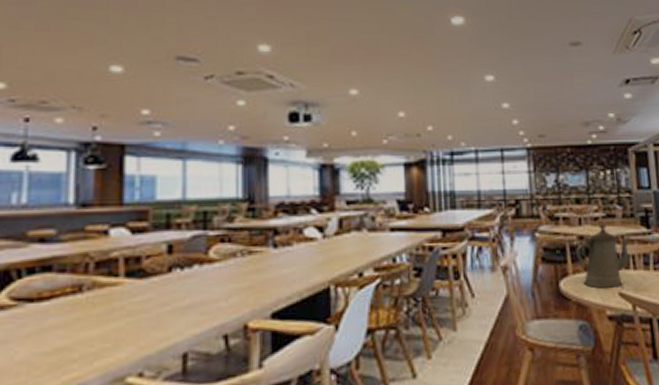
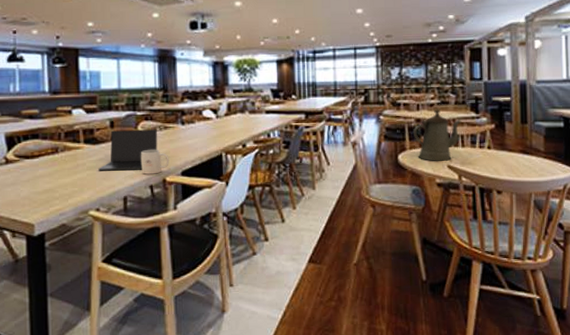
laptop: none [145,255,237,317] -> present [98,129,157,171]
mug: none [210,282,254,320] -> present [140,149,169,175]

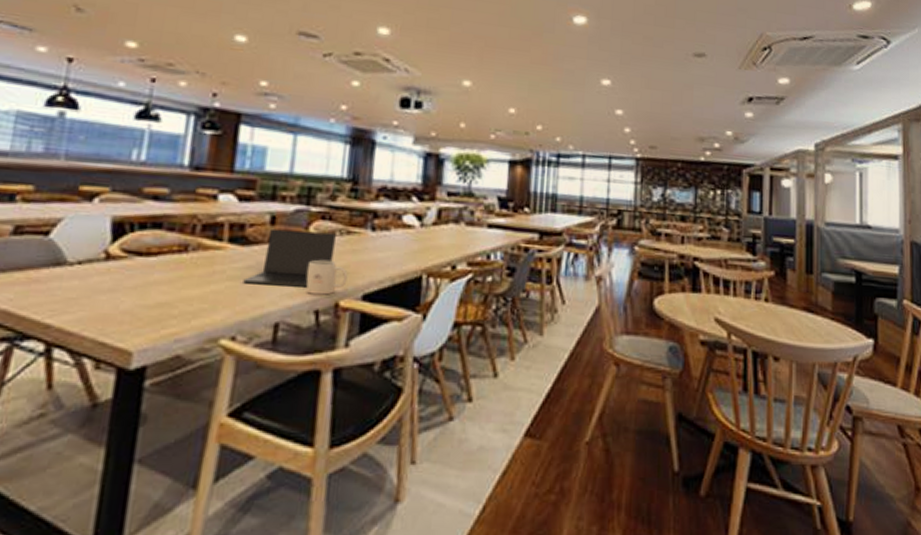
coffee pot: present [412,108,462,162] -> none [674,244,735,314]

